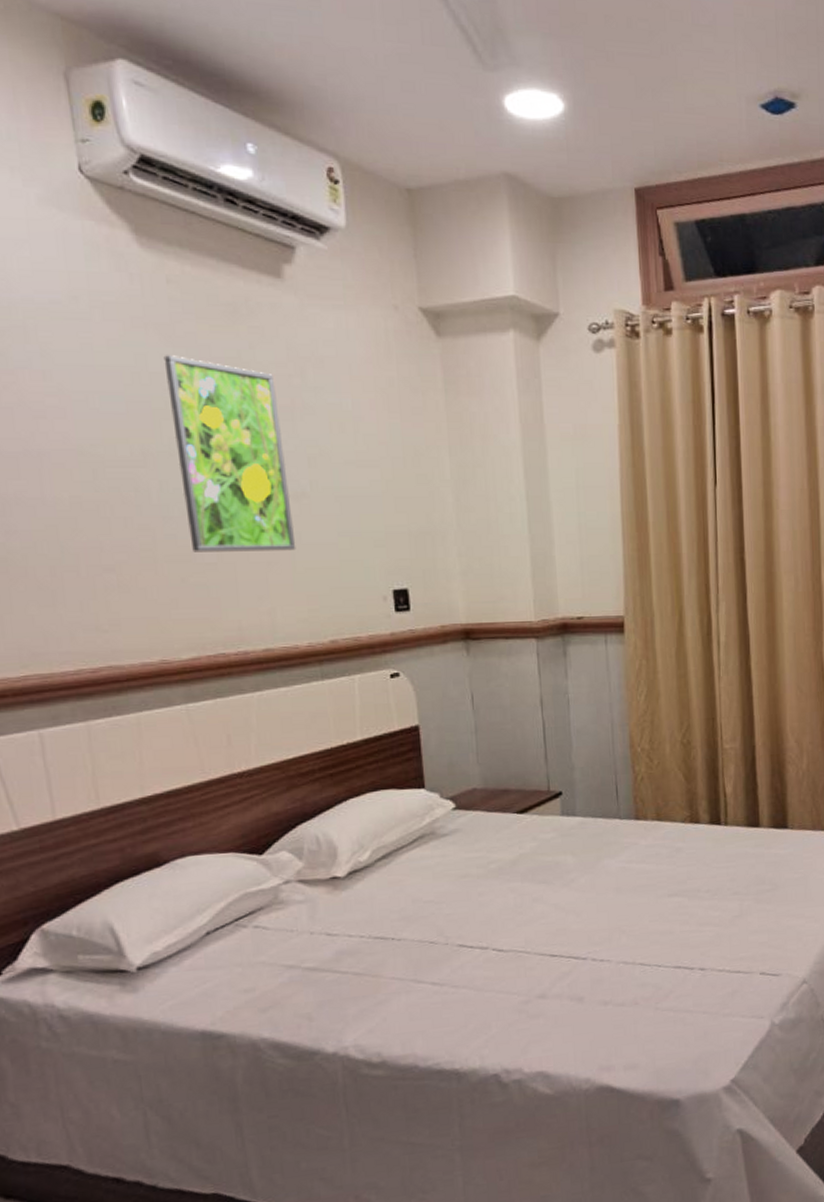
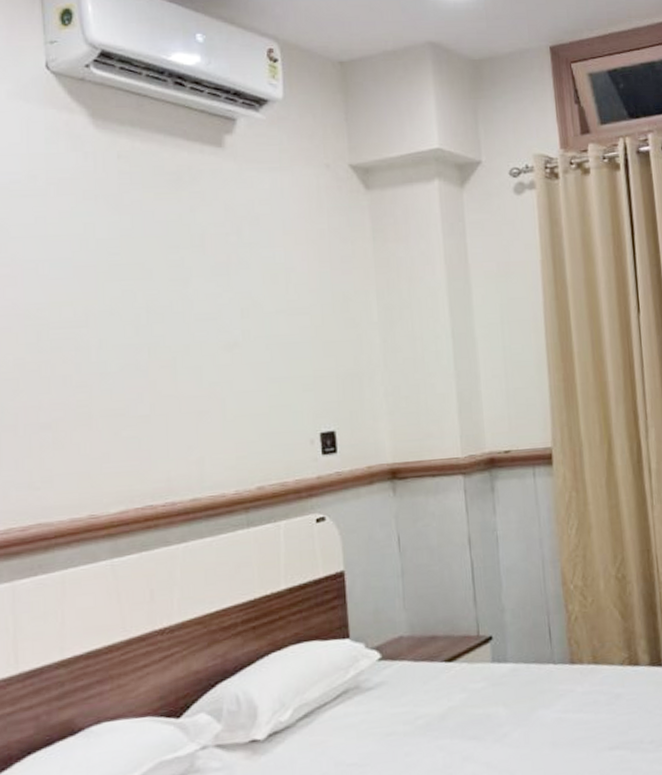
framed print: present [163,355,296,552] -> none [110,222,227,406]

